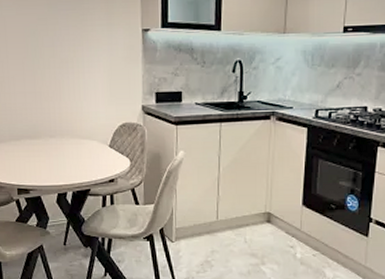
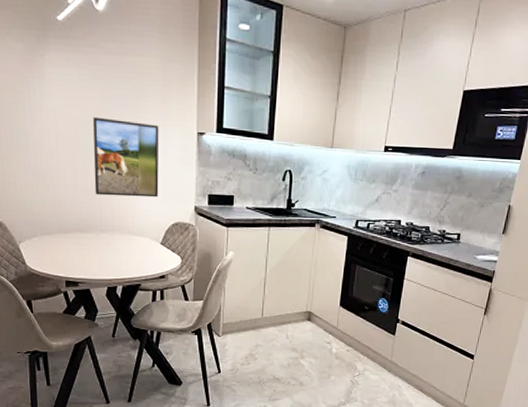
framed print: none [40,22,106,101] -> present [93,117,160,198]

